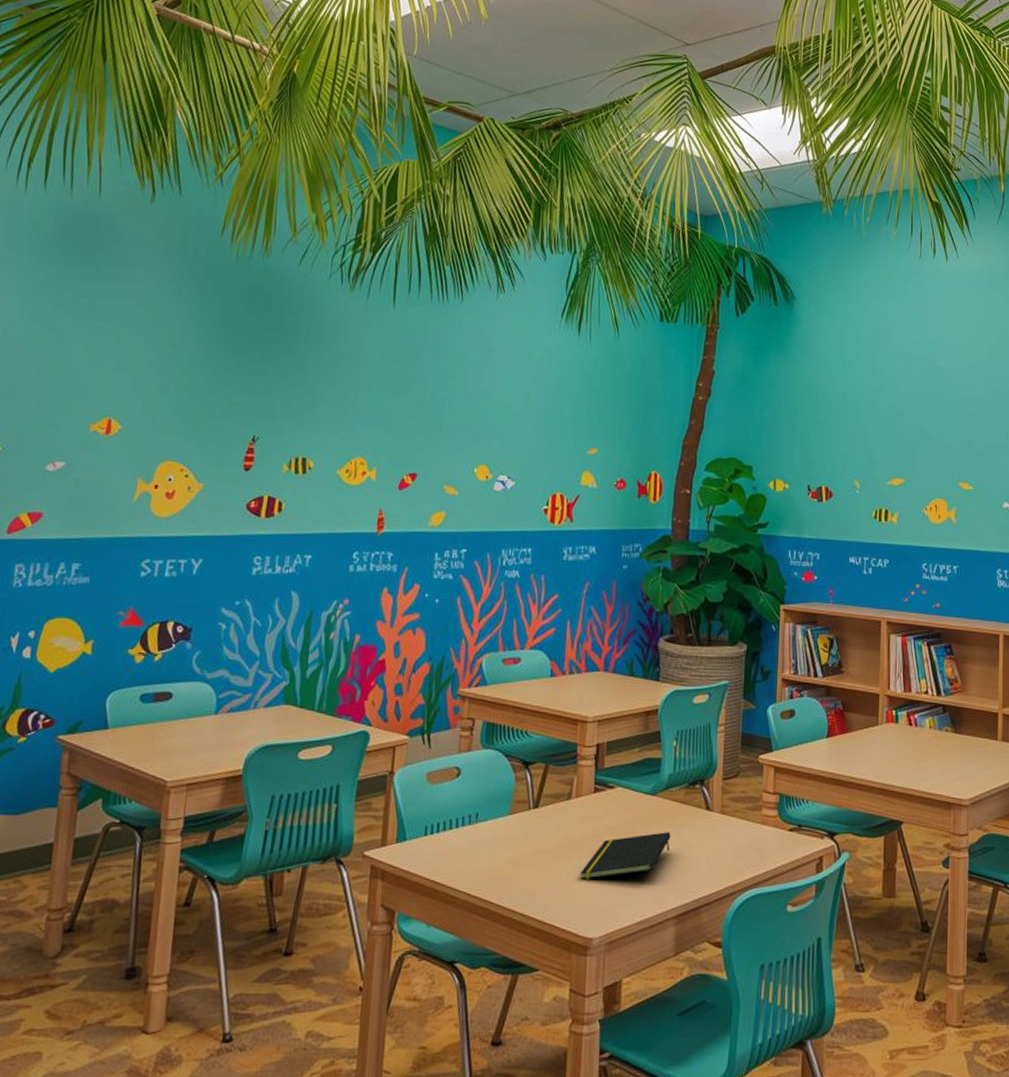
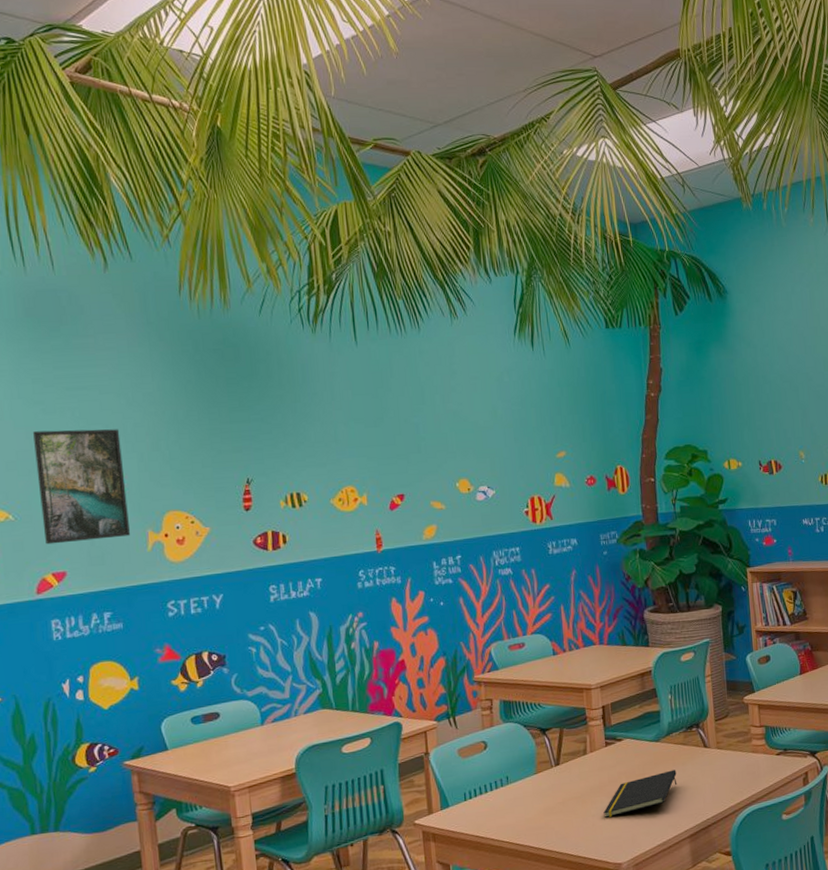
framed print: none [28,358,131,483] -> present [32,429,131,545]

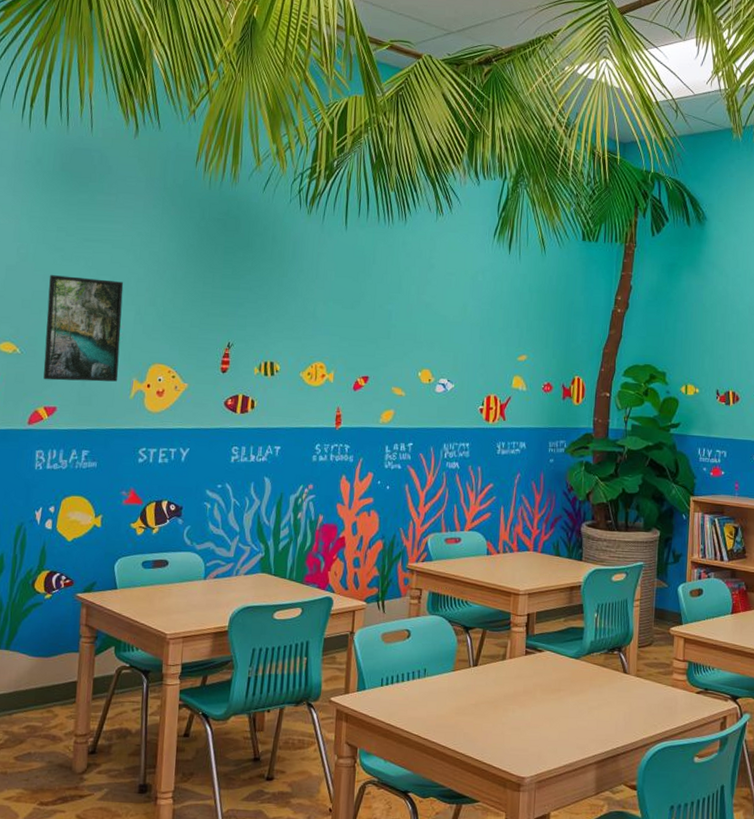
notepad: present [603,770,678,819] -> none [514,690,592,729]

